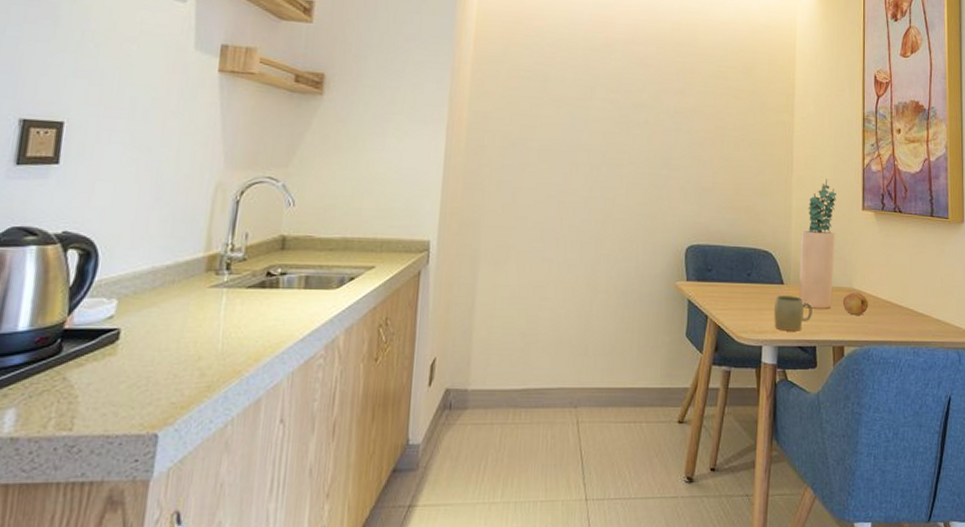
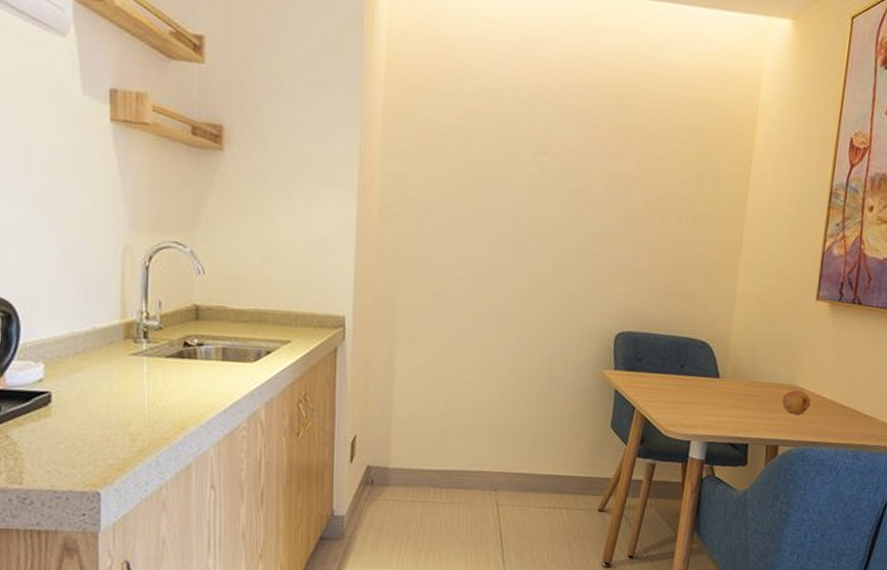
mug: present [774,295,812,331] -> none [705,389,749,428]
vase: present [799,179,836,310] -> none [735,263,789,407]

